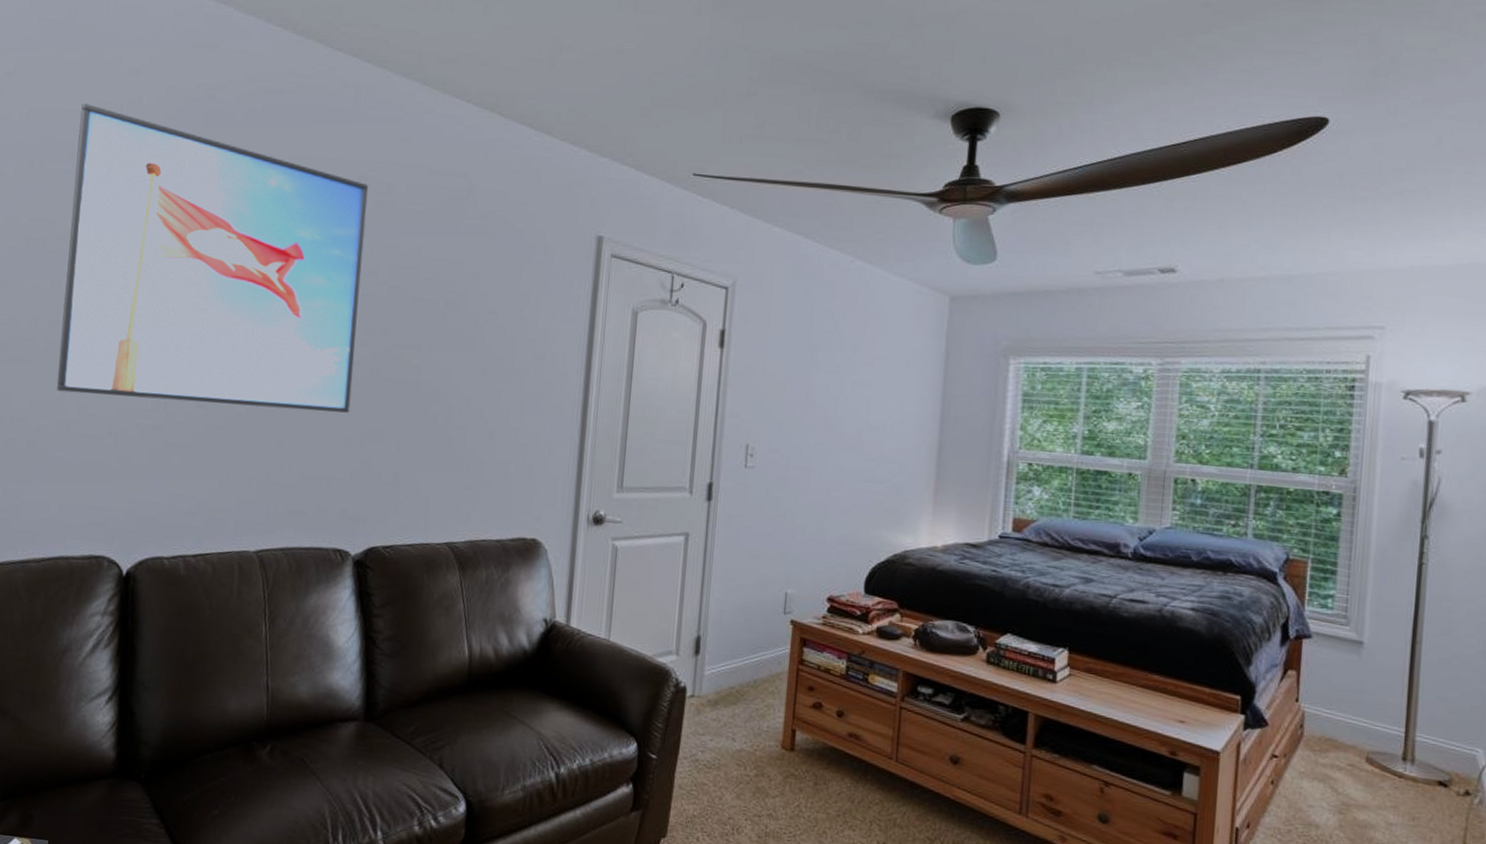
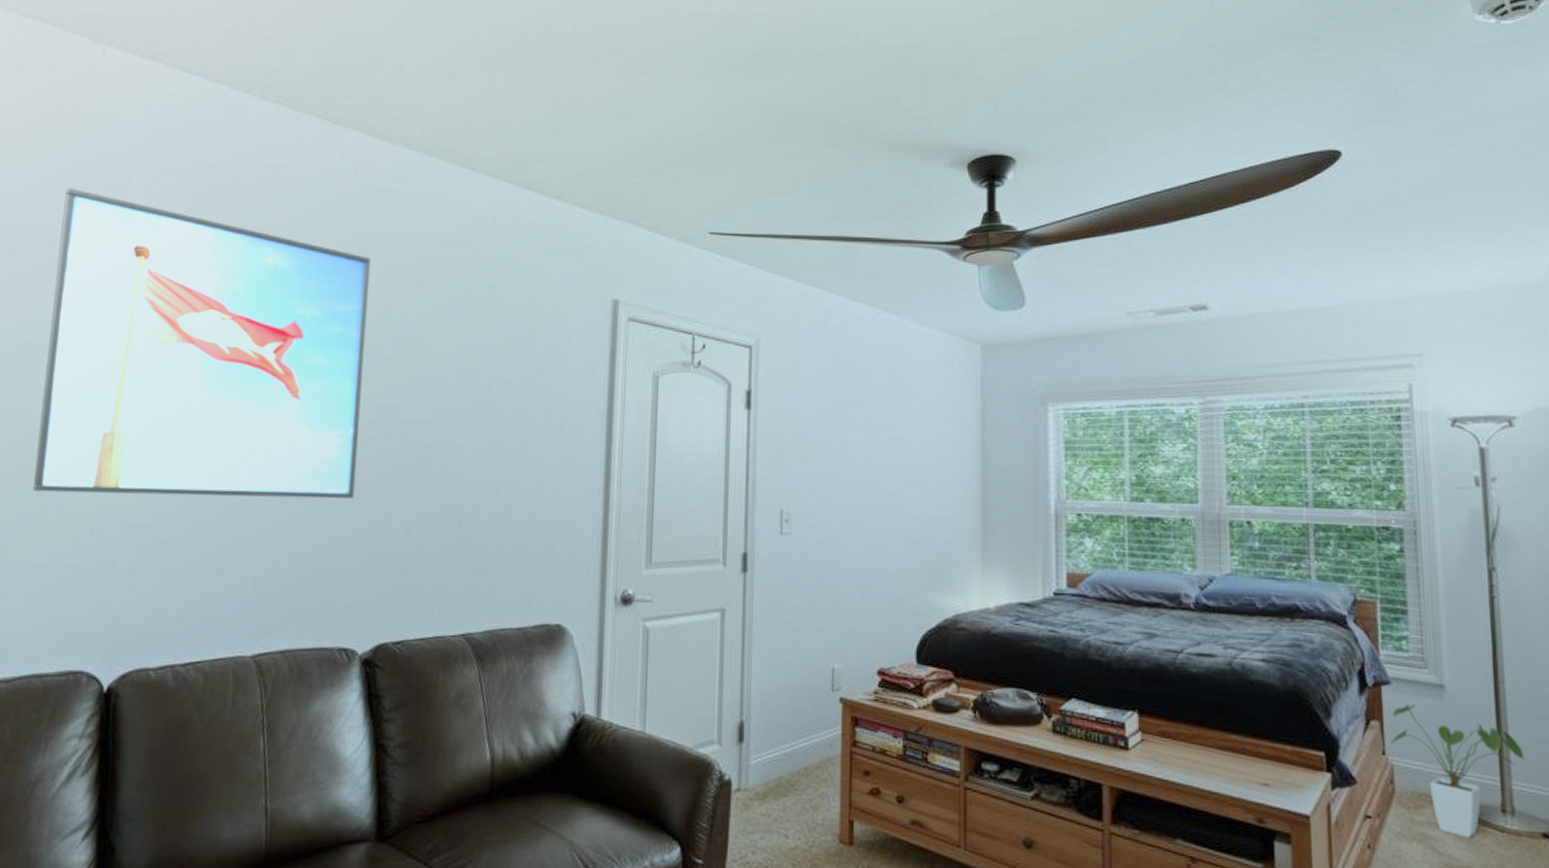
house plant: none [1305,657,1432,781] -> present [1390,704,1525,838]

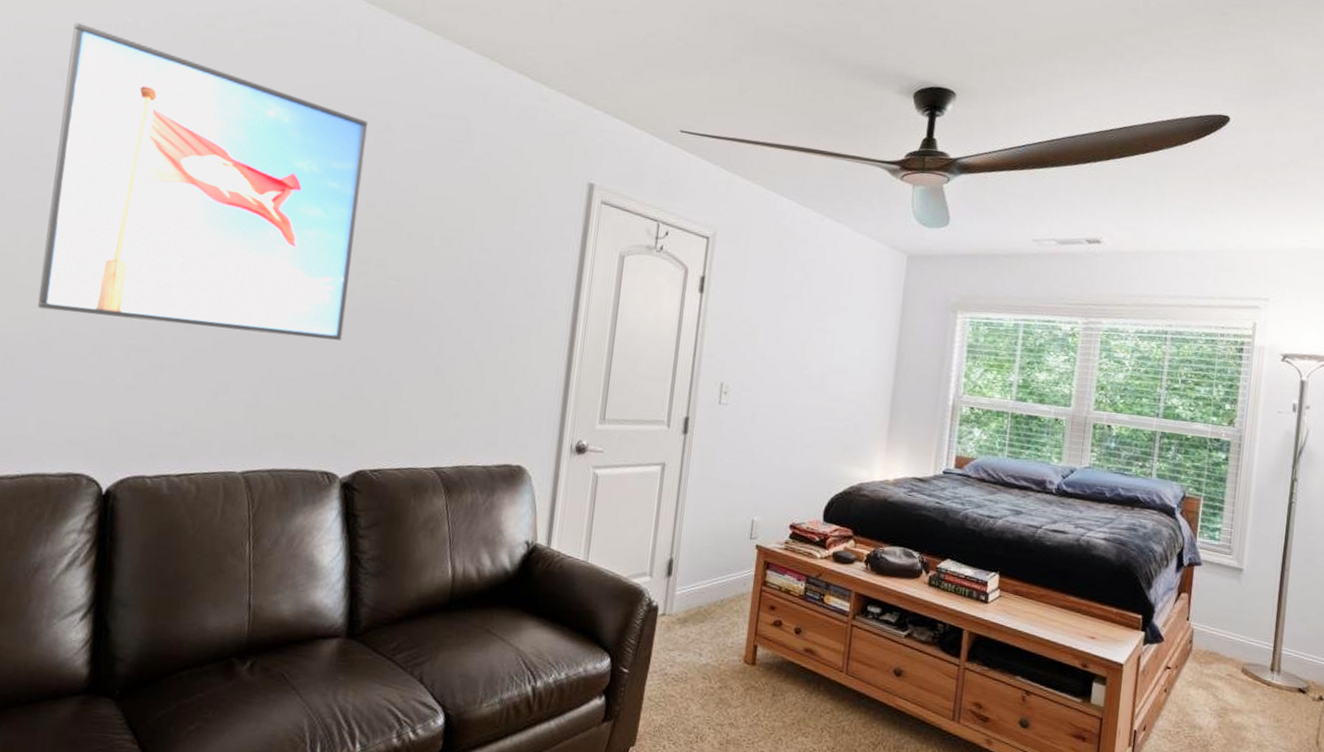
house plant: present [1390,704,1525,838] -> none [1194,582,1295,689]

